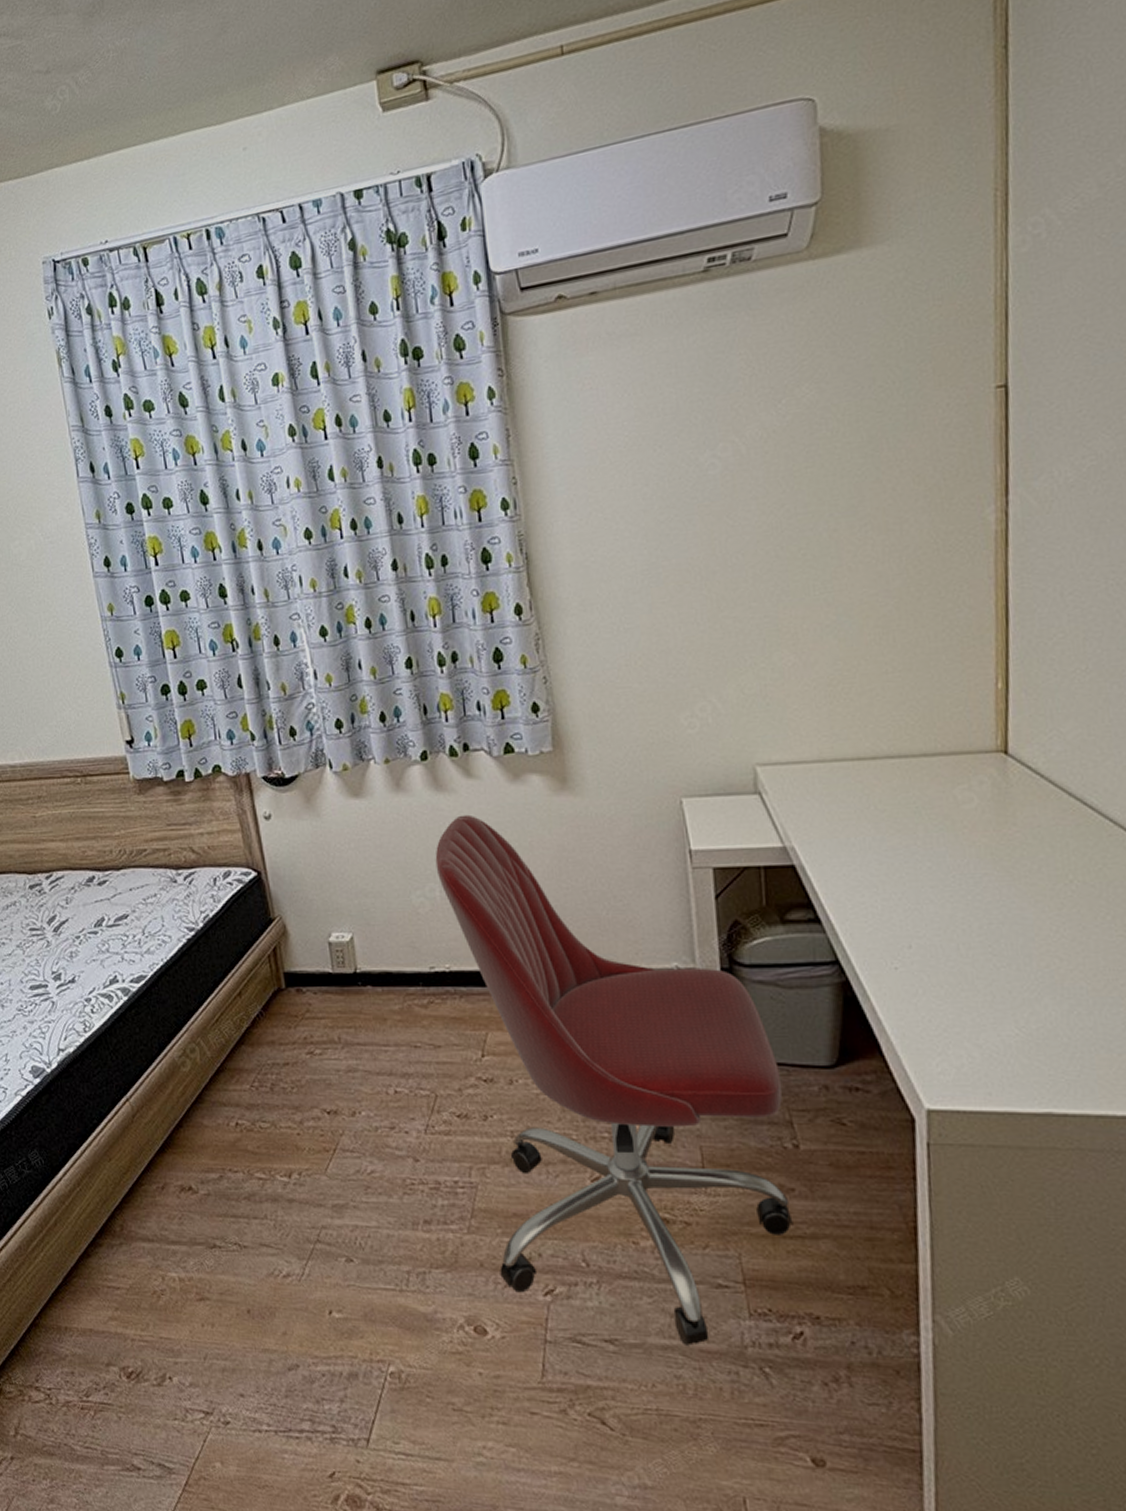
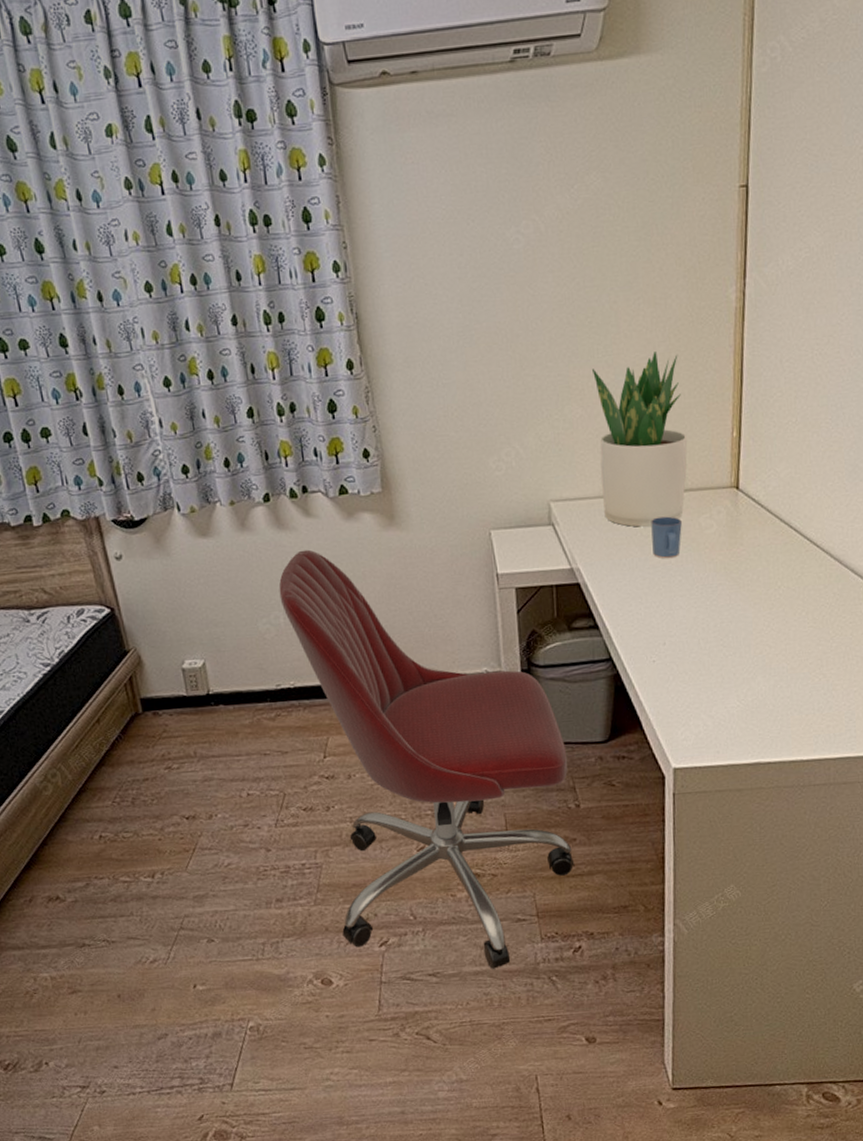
planter: none [808,586,935,800] -> present [593,352,688,528]
mug: none [888,786,931,840] -> present [651,516,682,559]

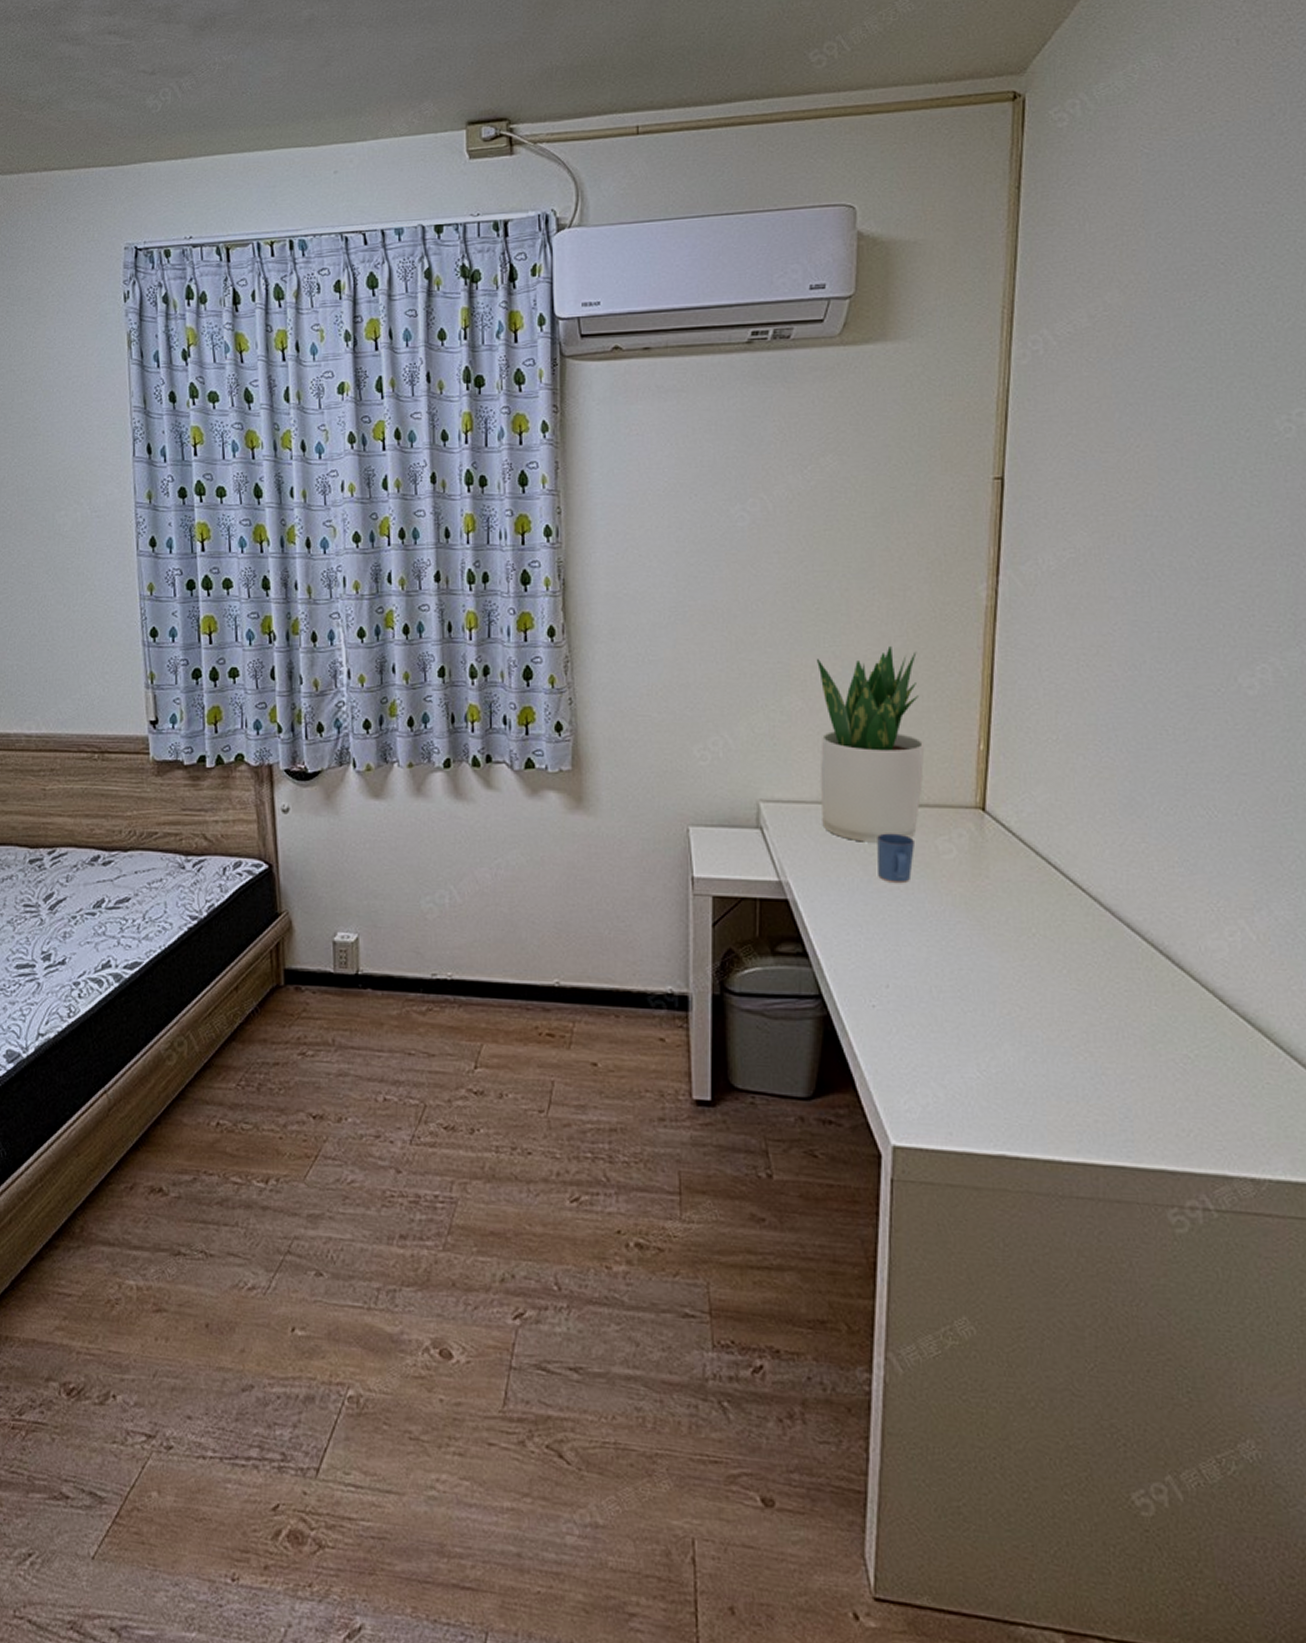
office chair: present [279,549,575,969] -> none [448,824,761,1377]

